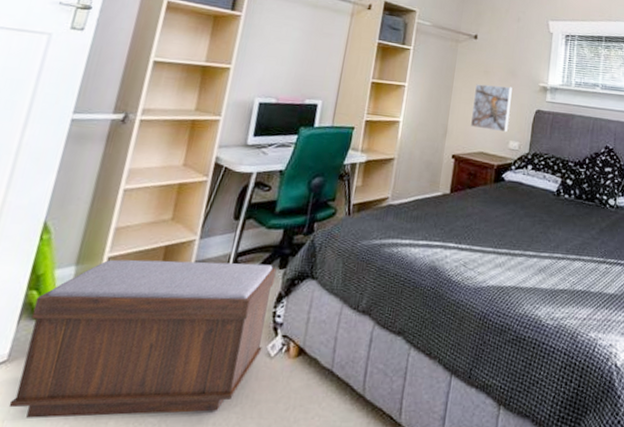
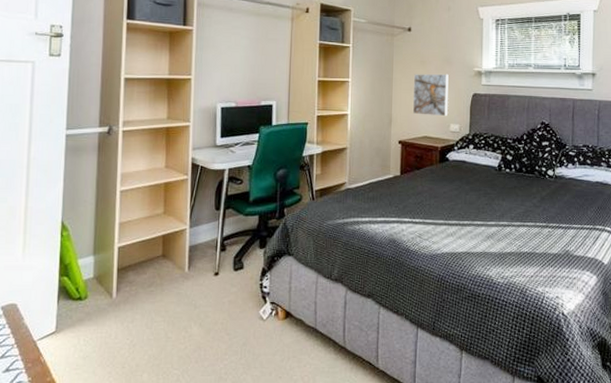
bench: present [8,259,277,419] -> none [64,245,258,374]

